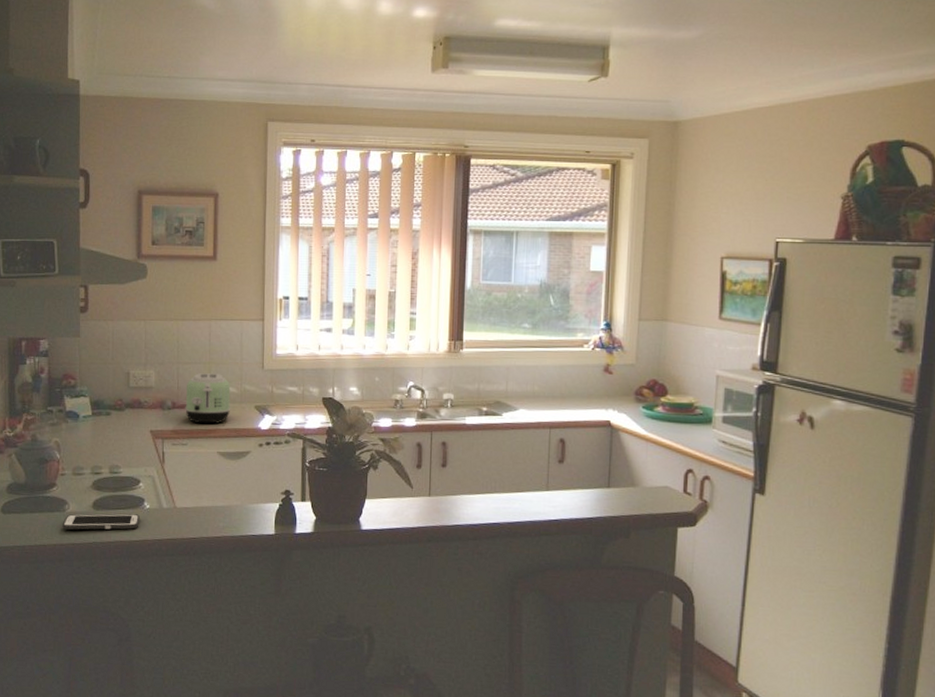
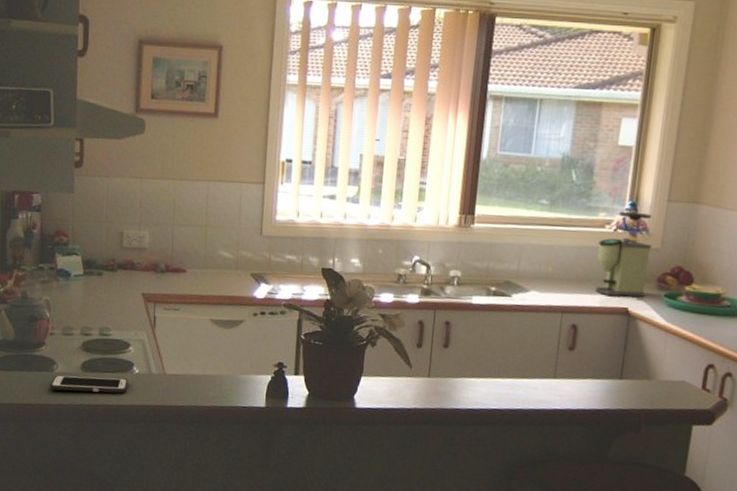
toaster: present [185,373,231,424] -> none [179,236,227,290]
coffee grinder: none [578,332,627,410] -> present [595,212,652,297]

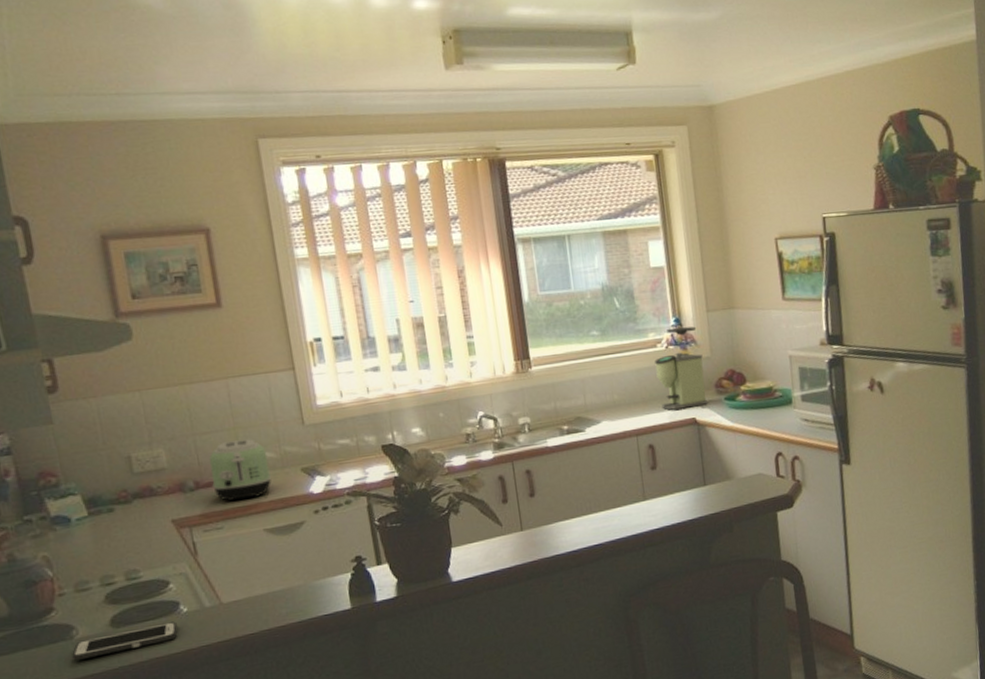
toaster: none [179,236,227,290] -> present [209,439,272,501]

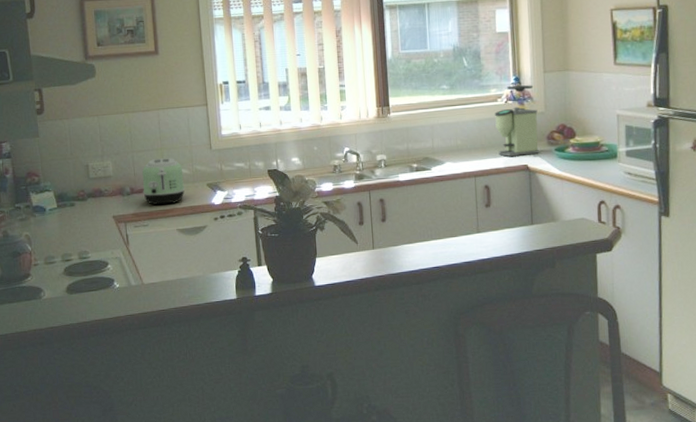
cell phone: present [72,621,178,661] -> none [40,294,111,315]

